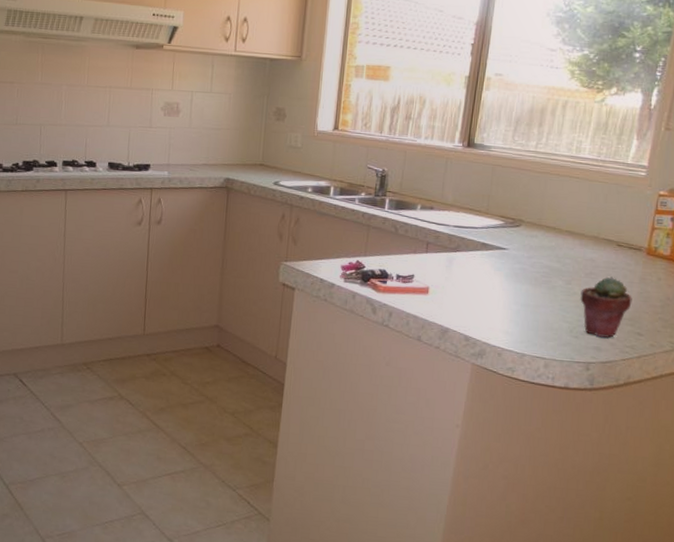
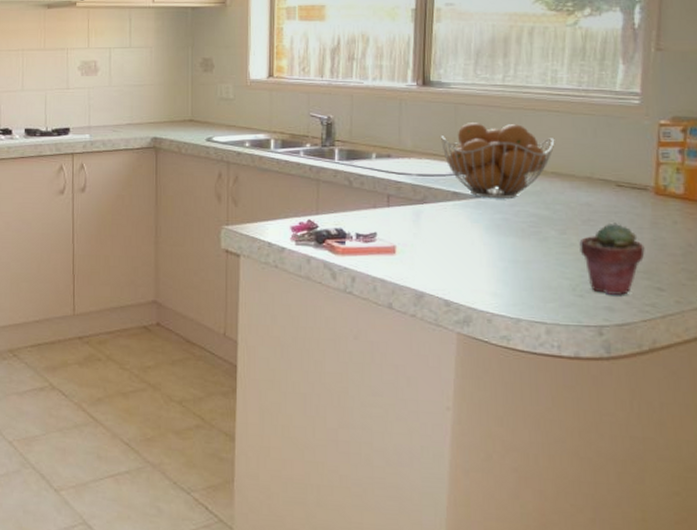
fruit basket: none [477,183,572,251] -> present [441,123,555,198]

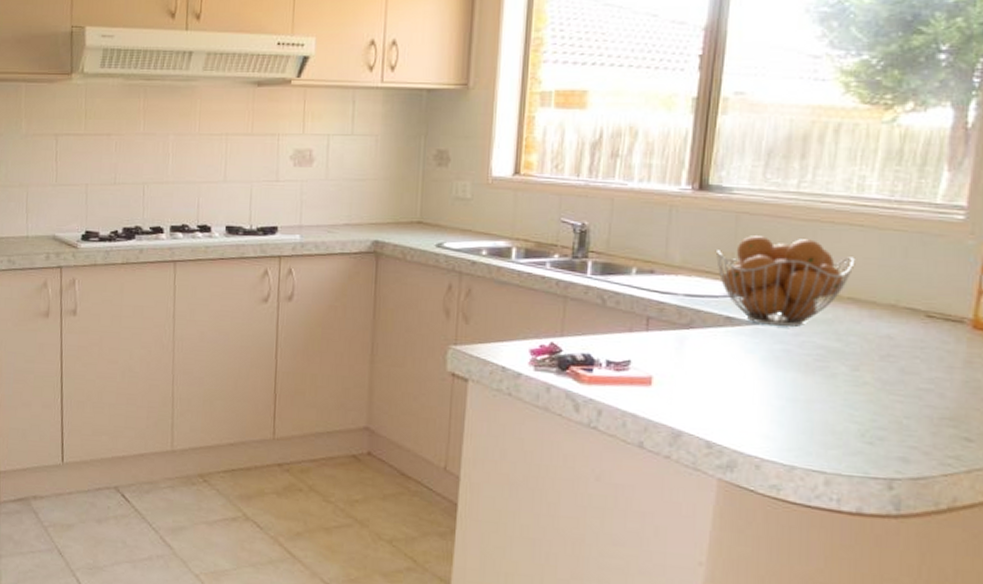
potted succulent: present [579,223,645,295] -> none [874,359,954,444]

